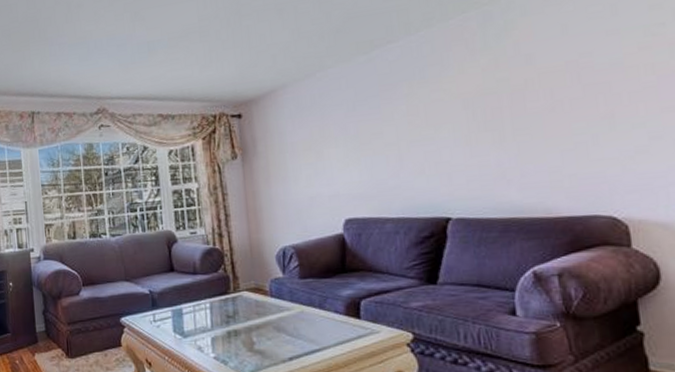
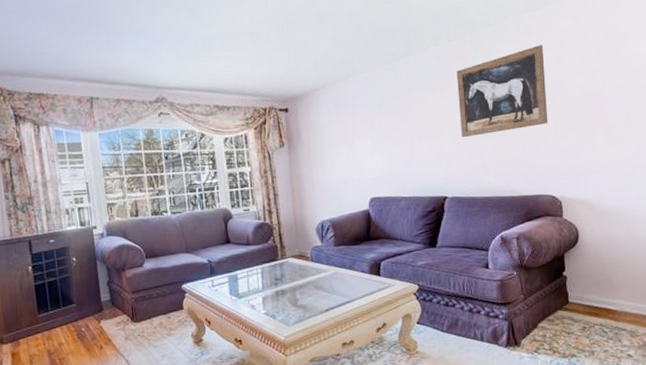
wall art: none [458,14,600,142] -> present [456,45,549,138]

